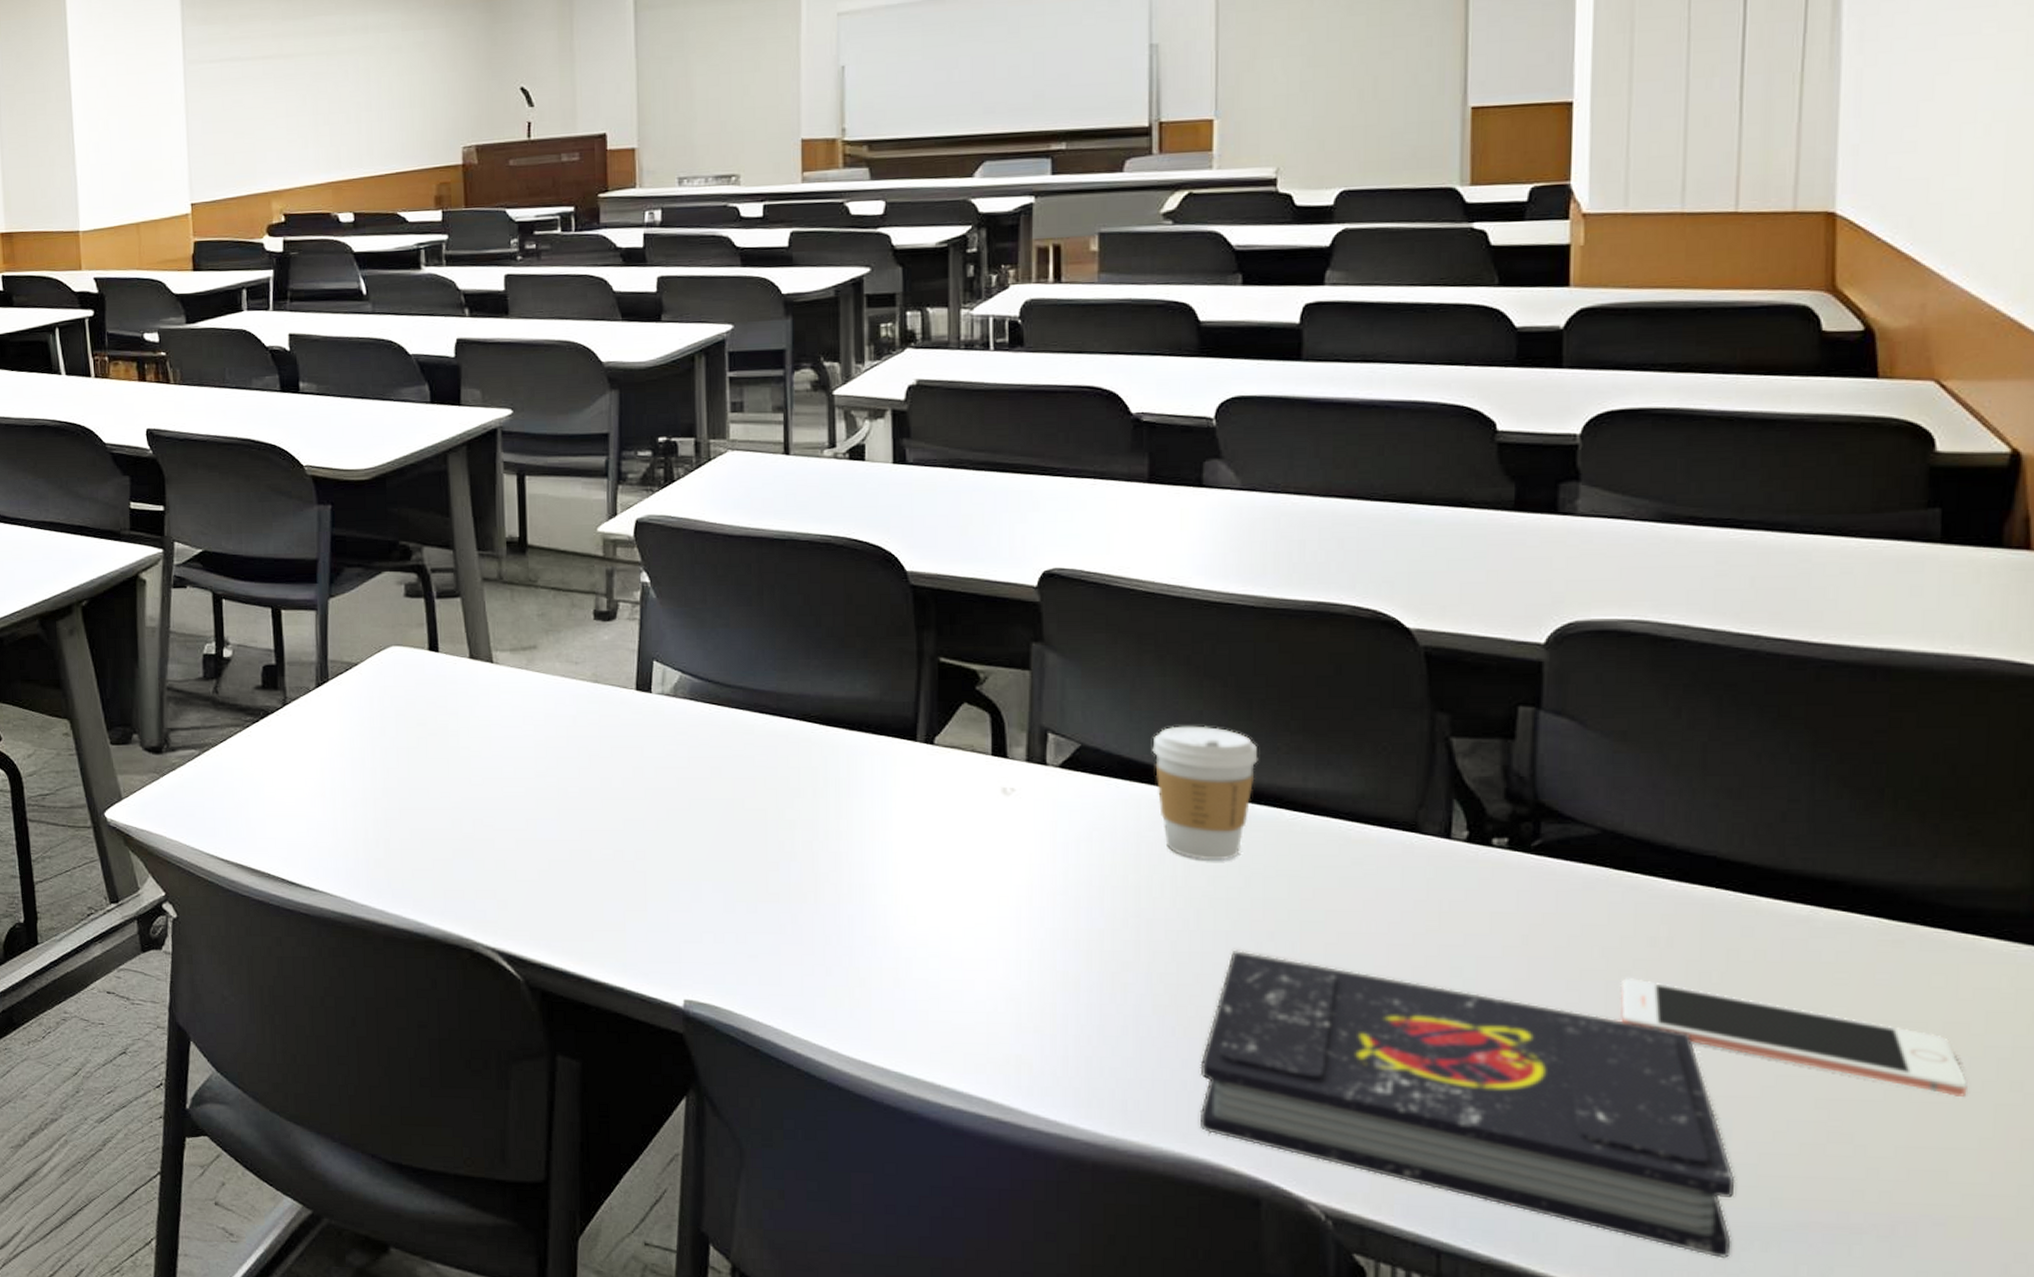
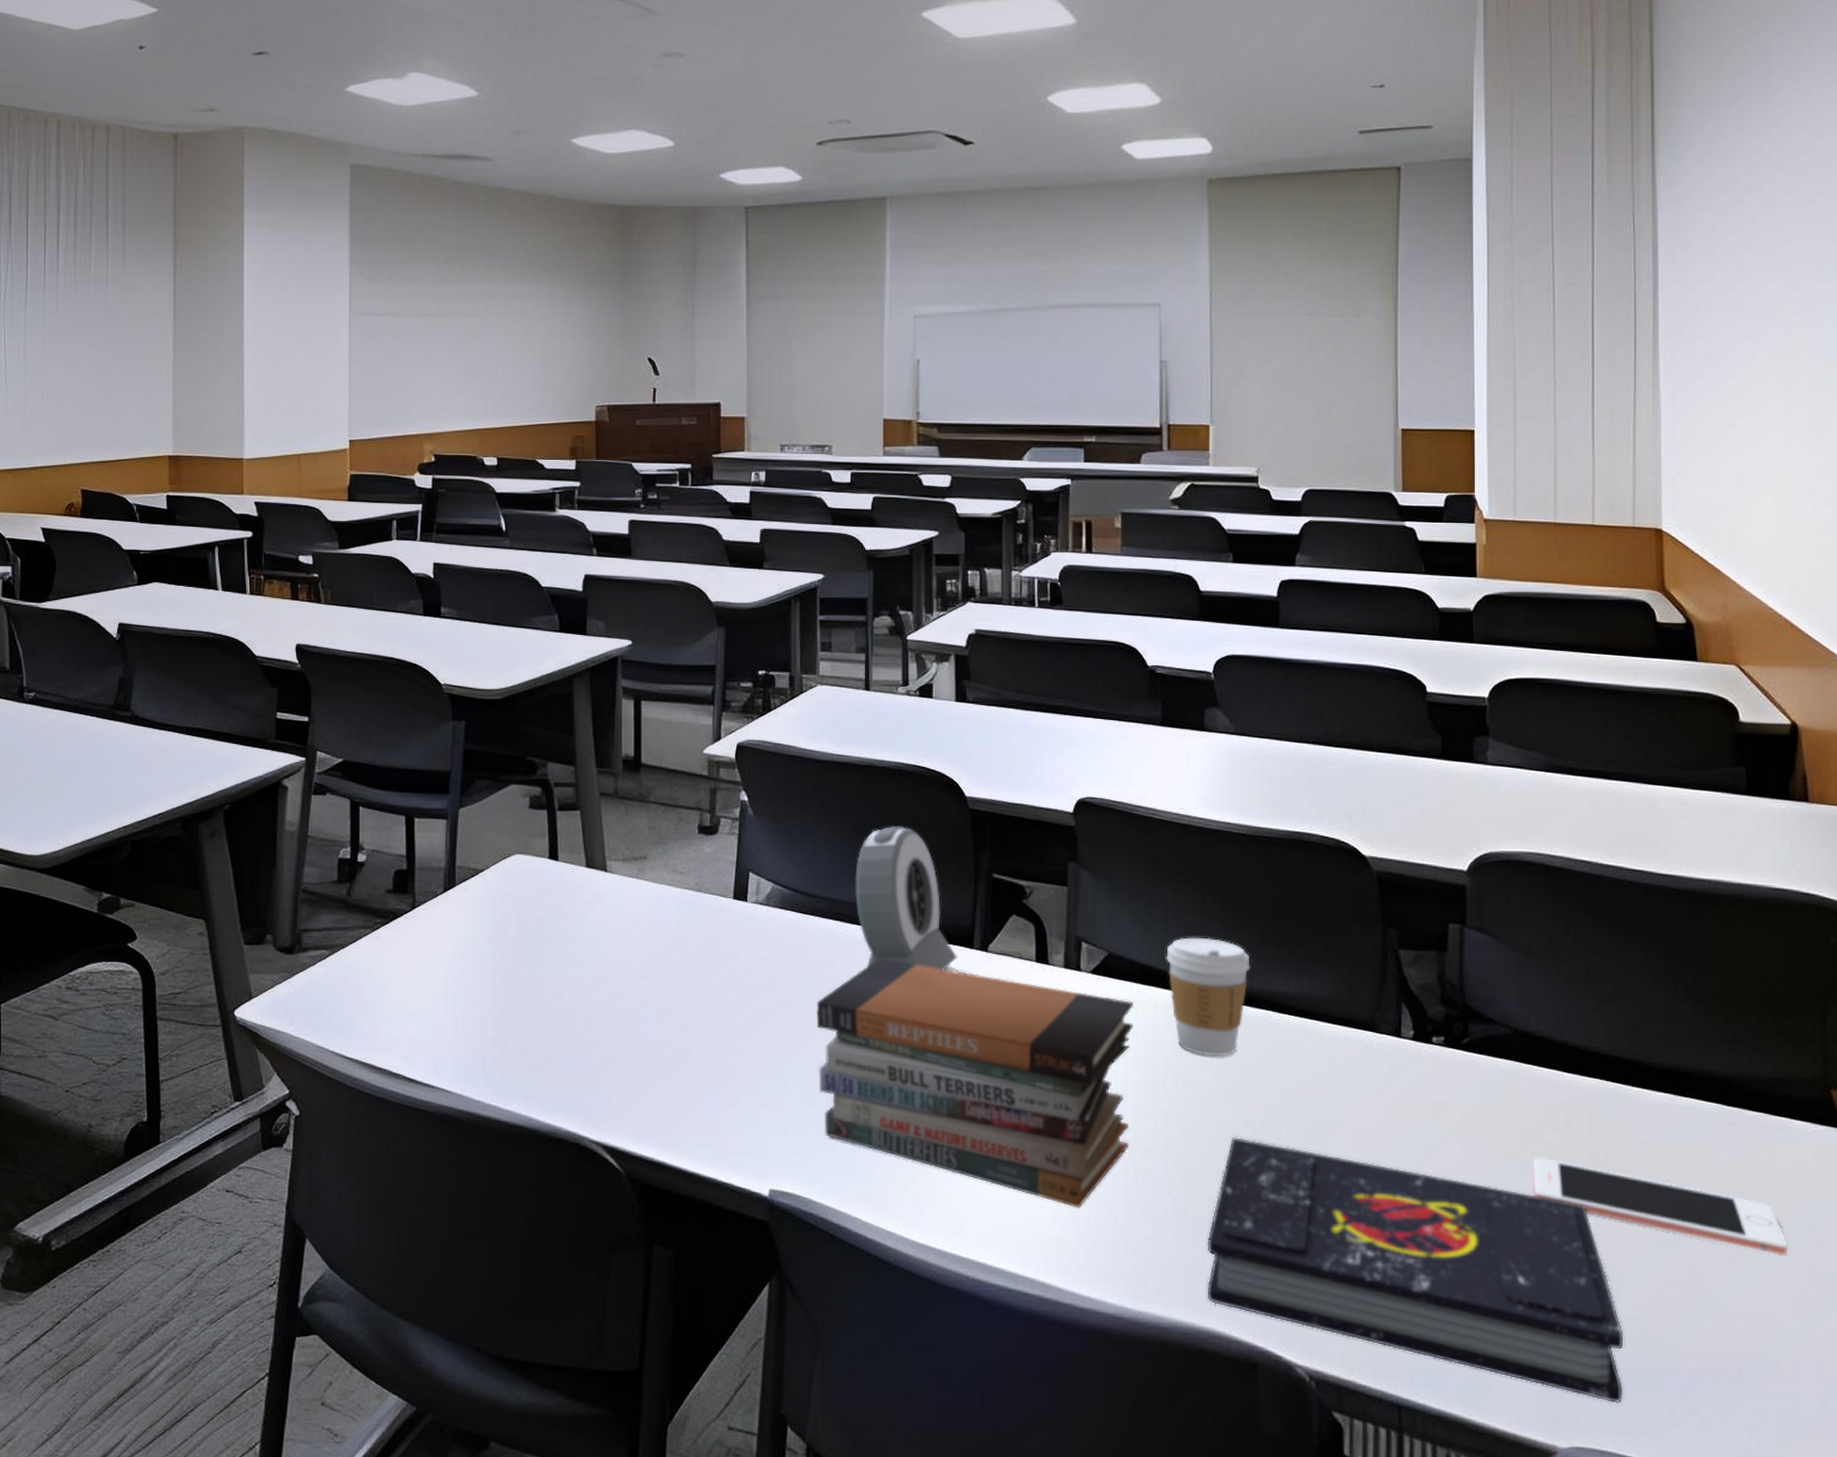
book stack: none [733,752,1112,1026] -> present [816,957,1134,1208]
alarm clock: none [776,606,898,765] -> present [855,826,957,970]

